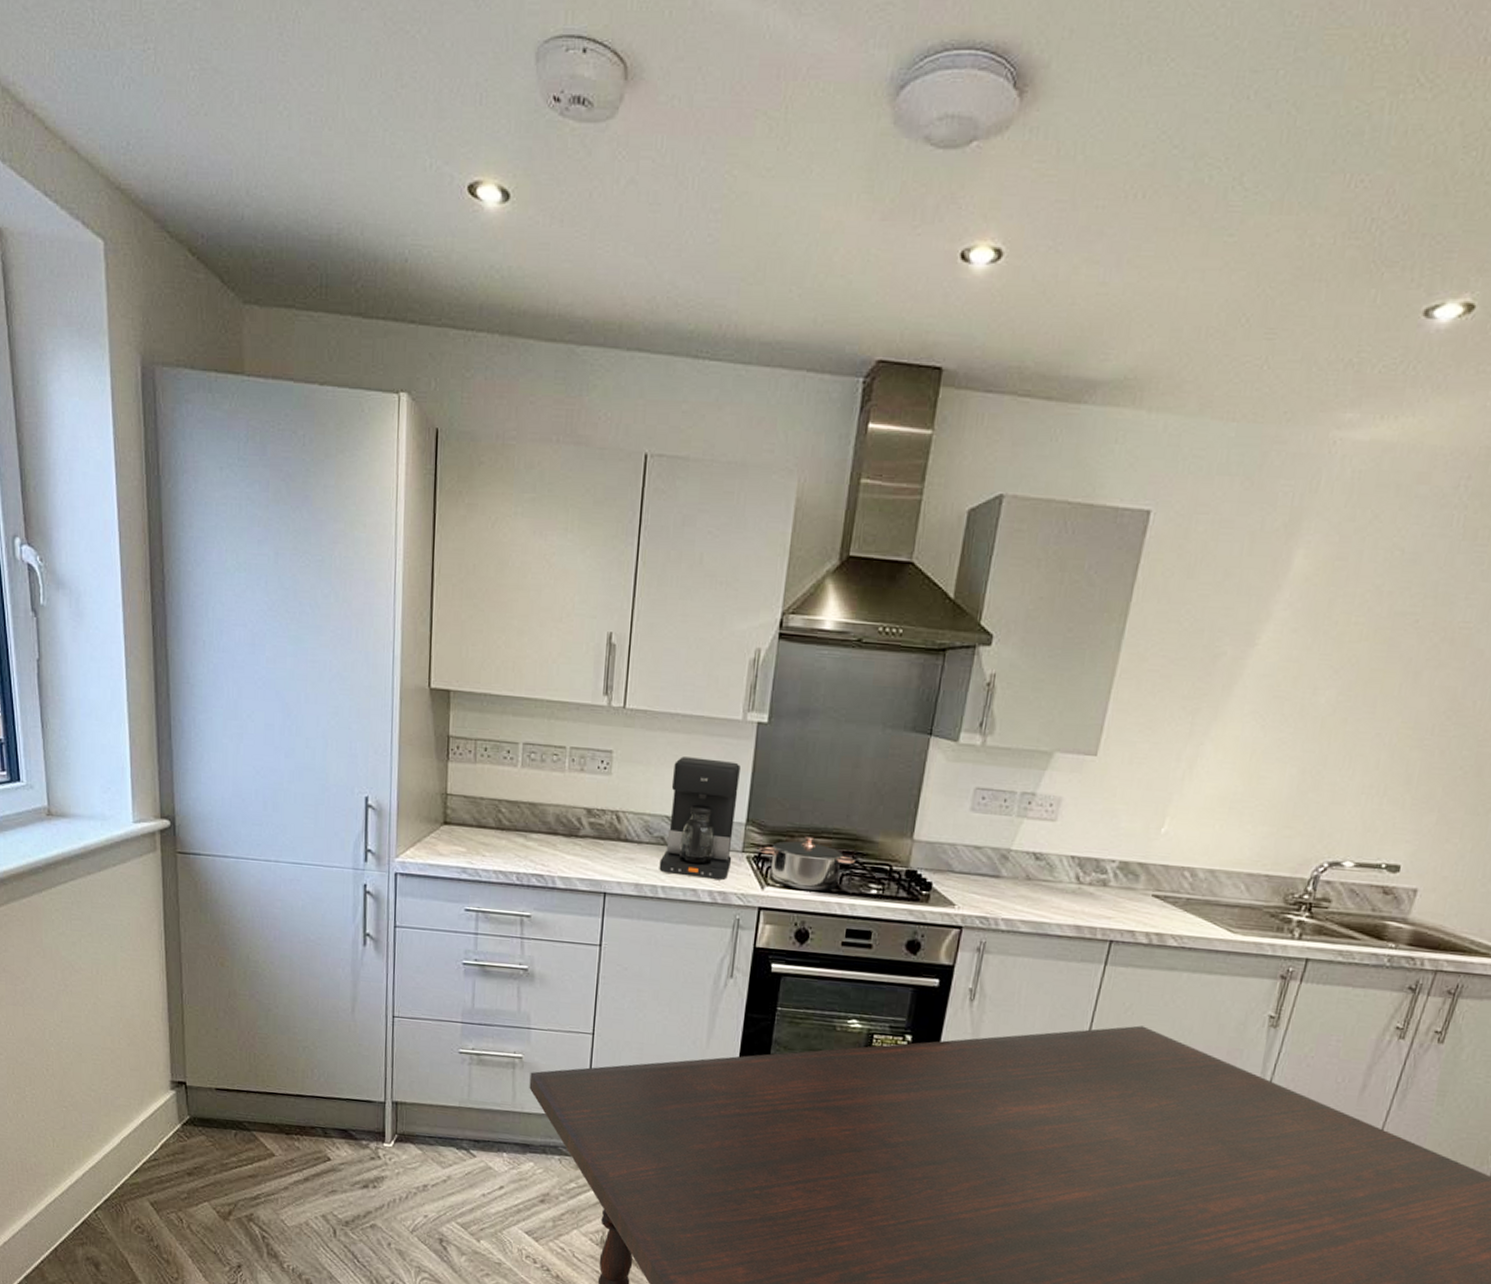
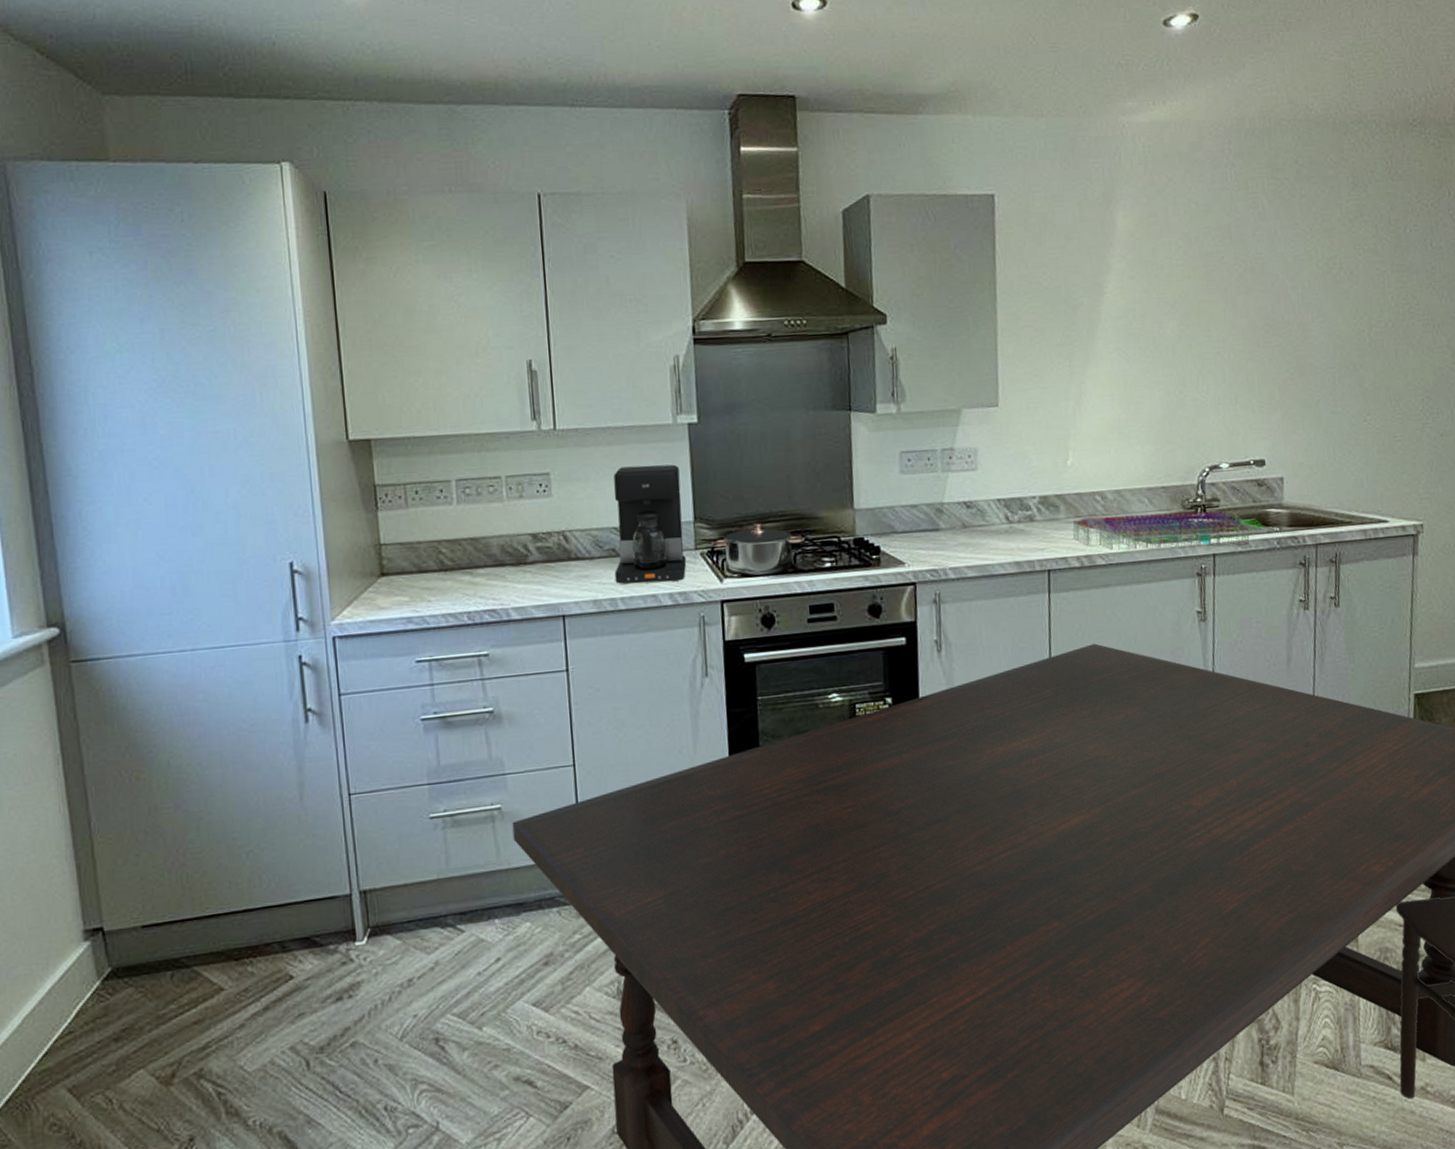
dish rack: none [1147,892,1380,955] -> present [1071,510,1267,551]

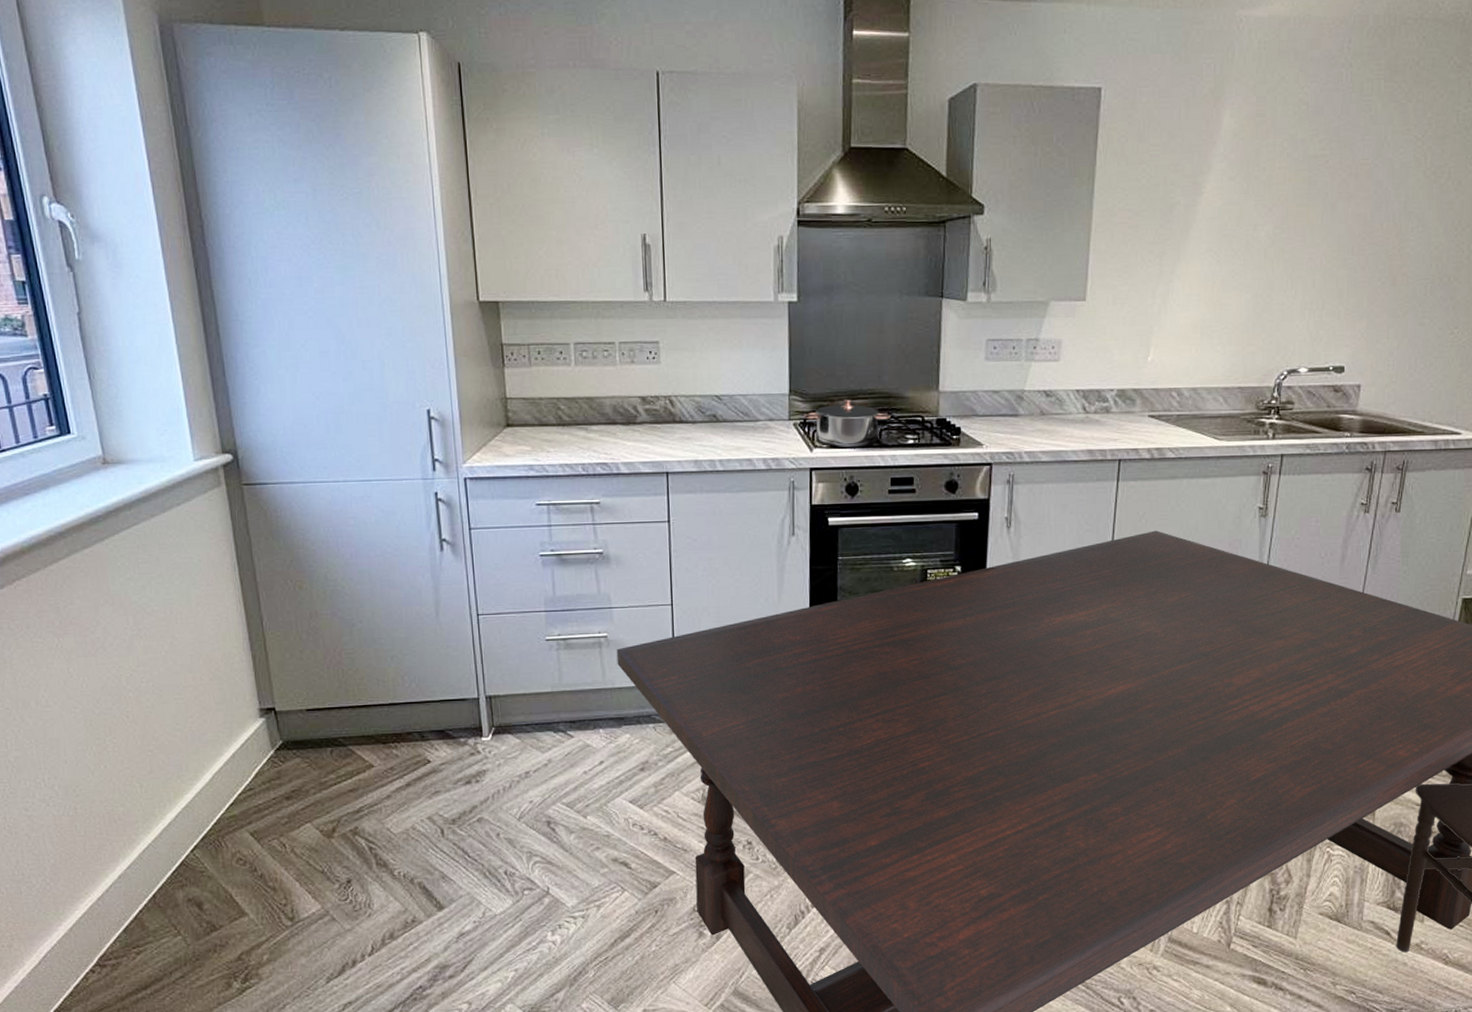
coffee maker: present [613,464,687,585] -> none [714,339,781,449]
dish rack: present [1071,510,1267,551] -> none [1145,411,1338,447]

